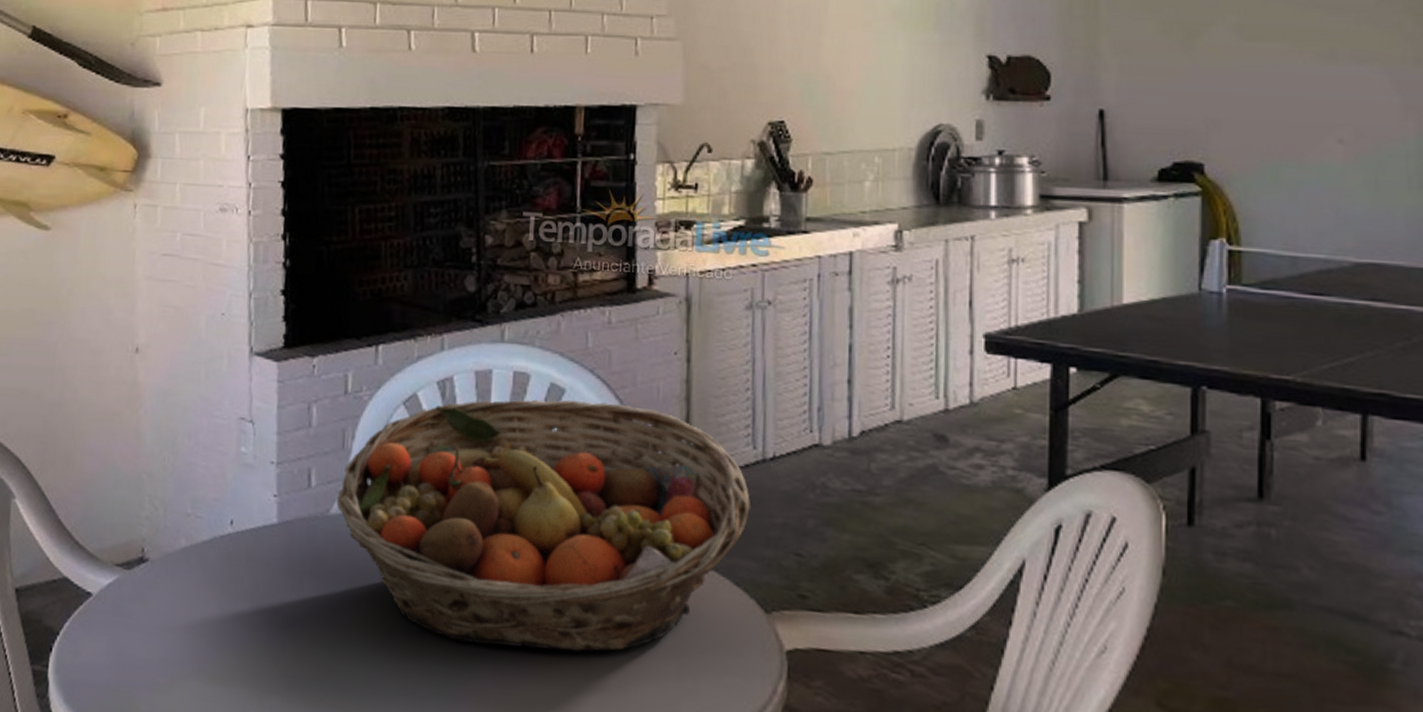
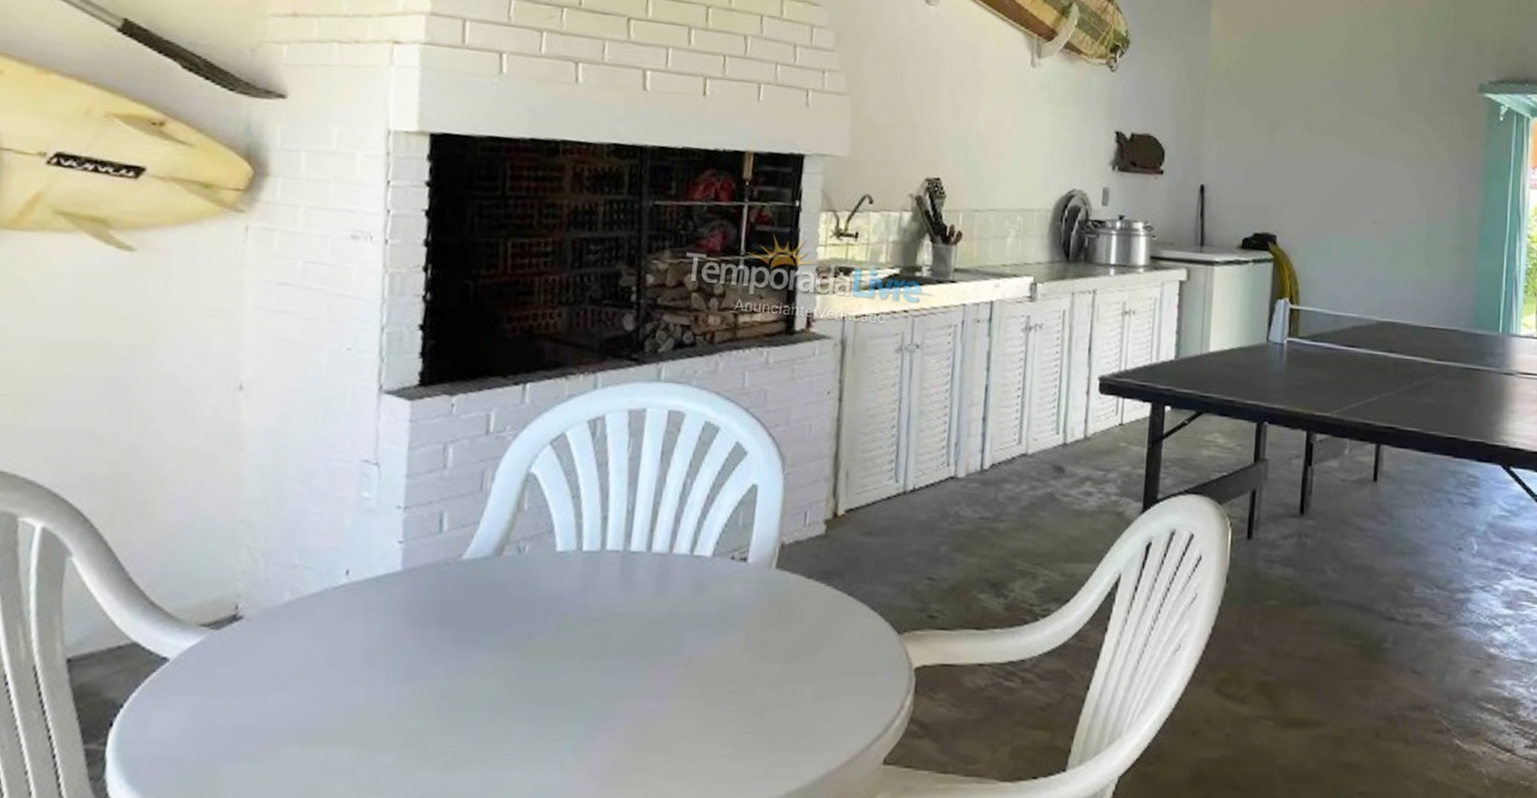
fruit basket: present [336,399,750,652] -> none [470,438,890,684]

